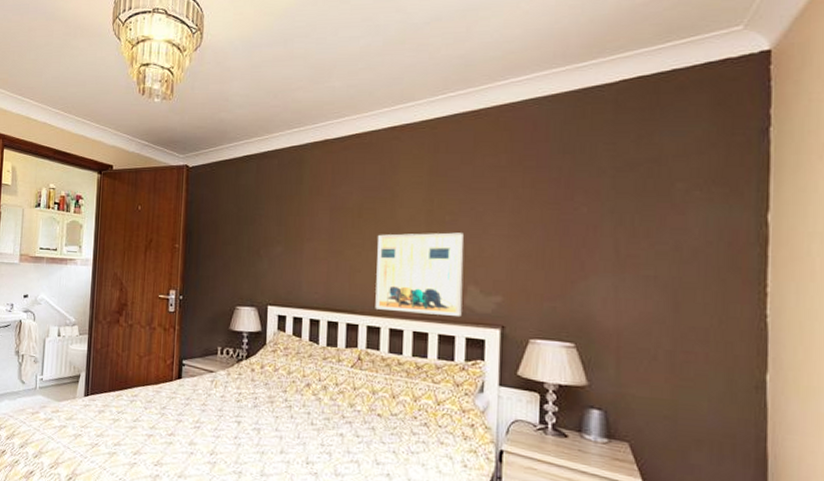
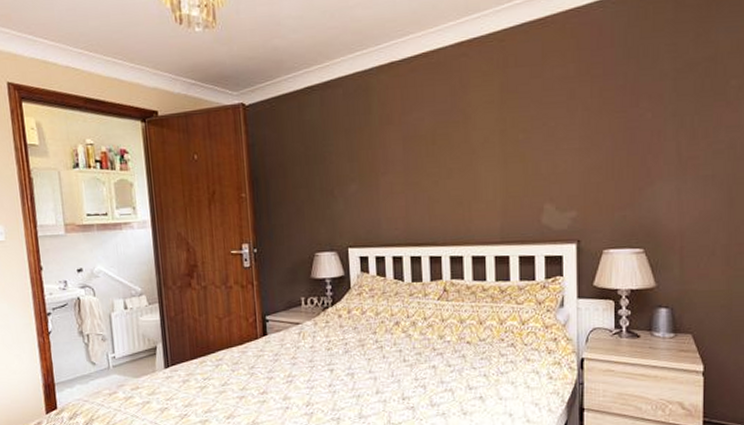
wall art: present [375,232,464,316] -> none [454,150,540,239]

